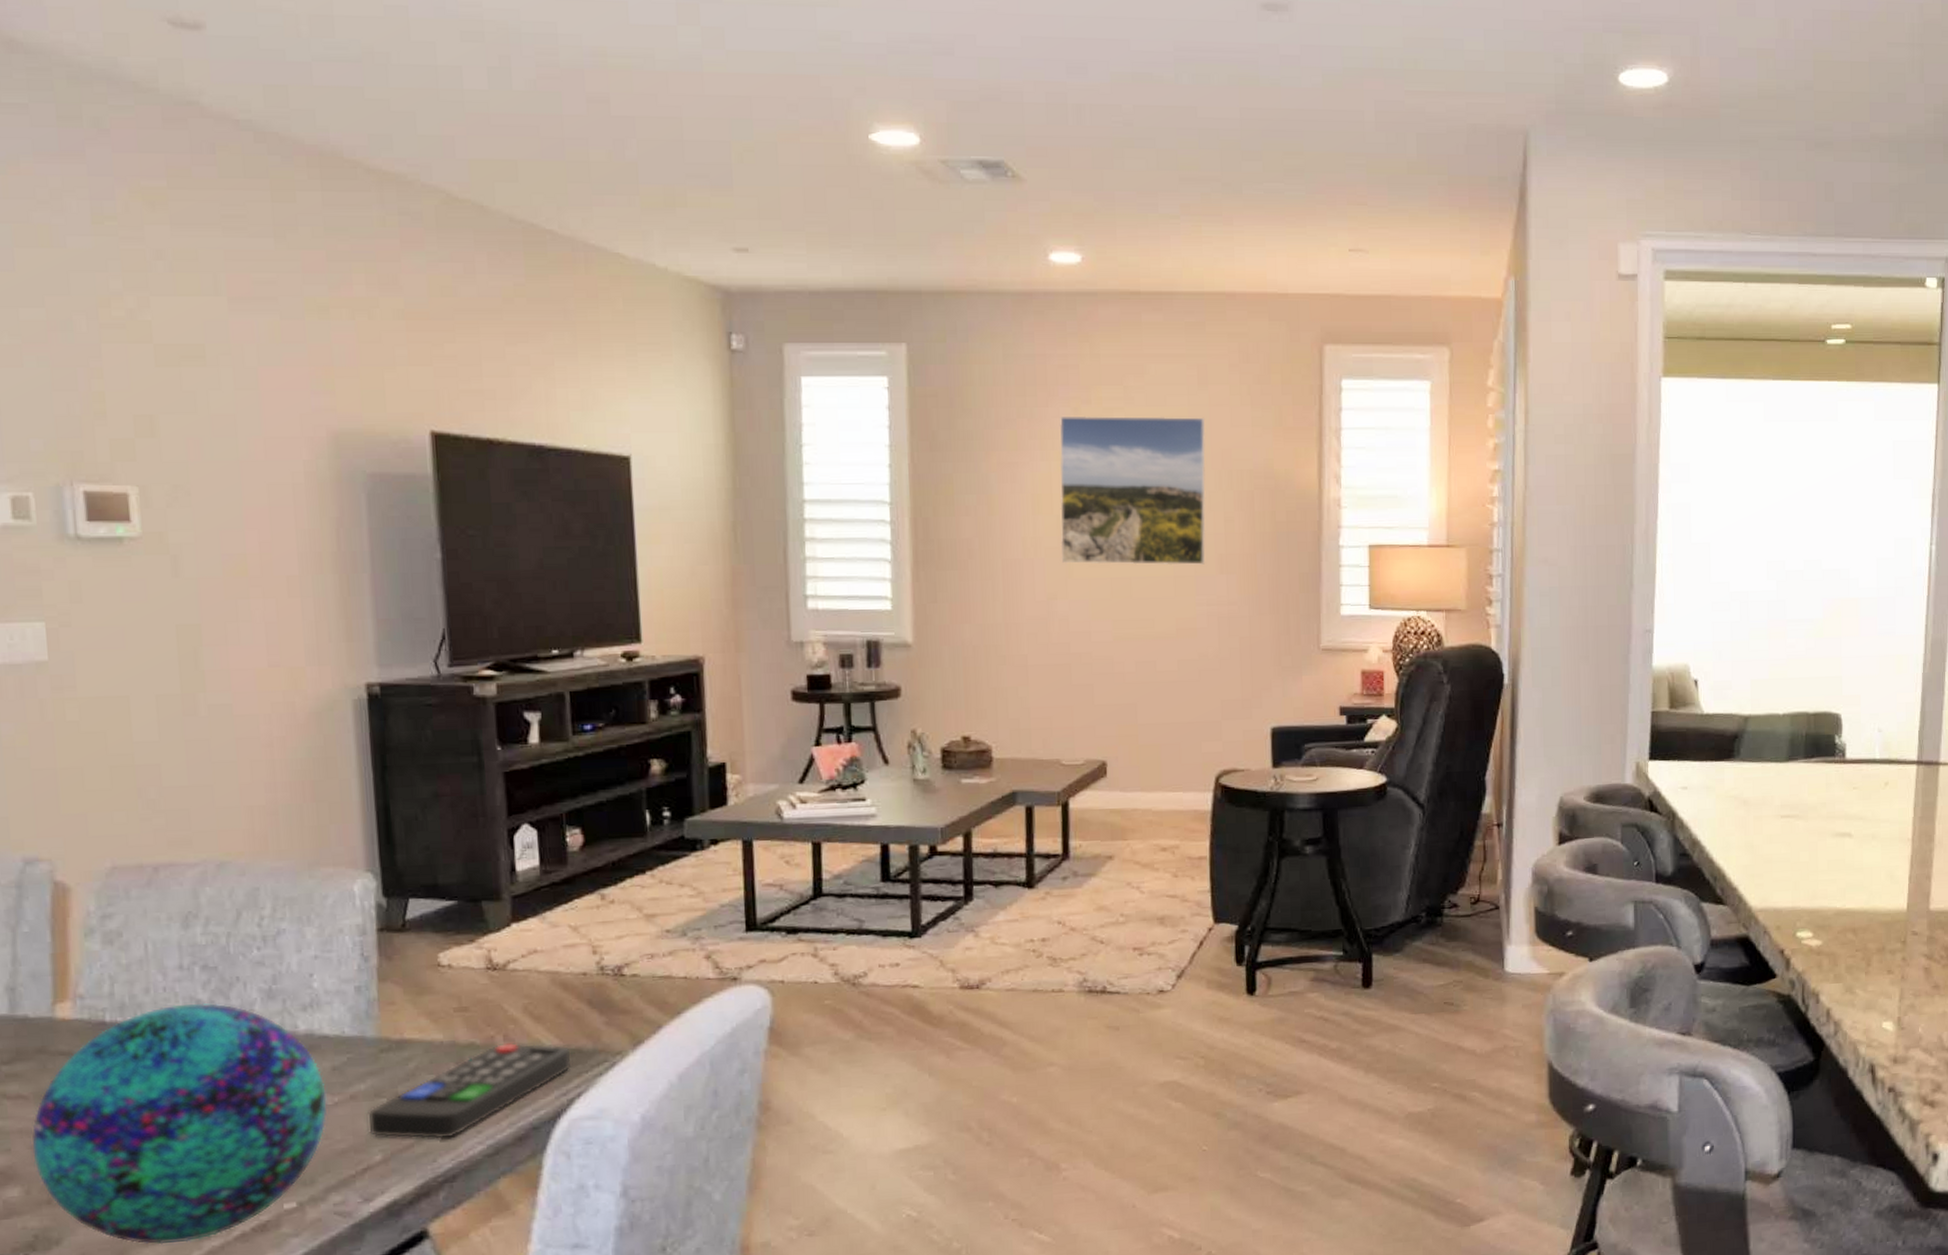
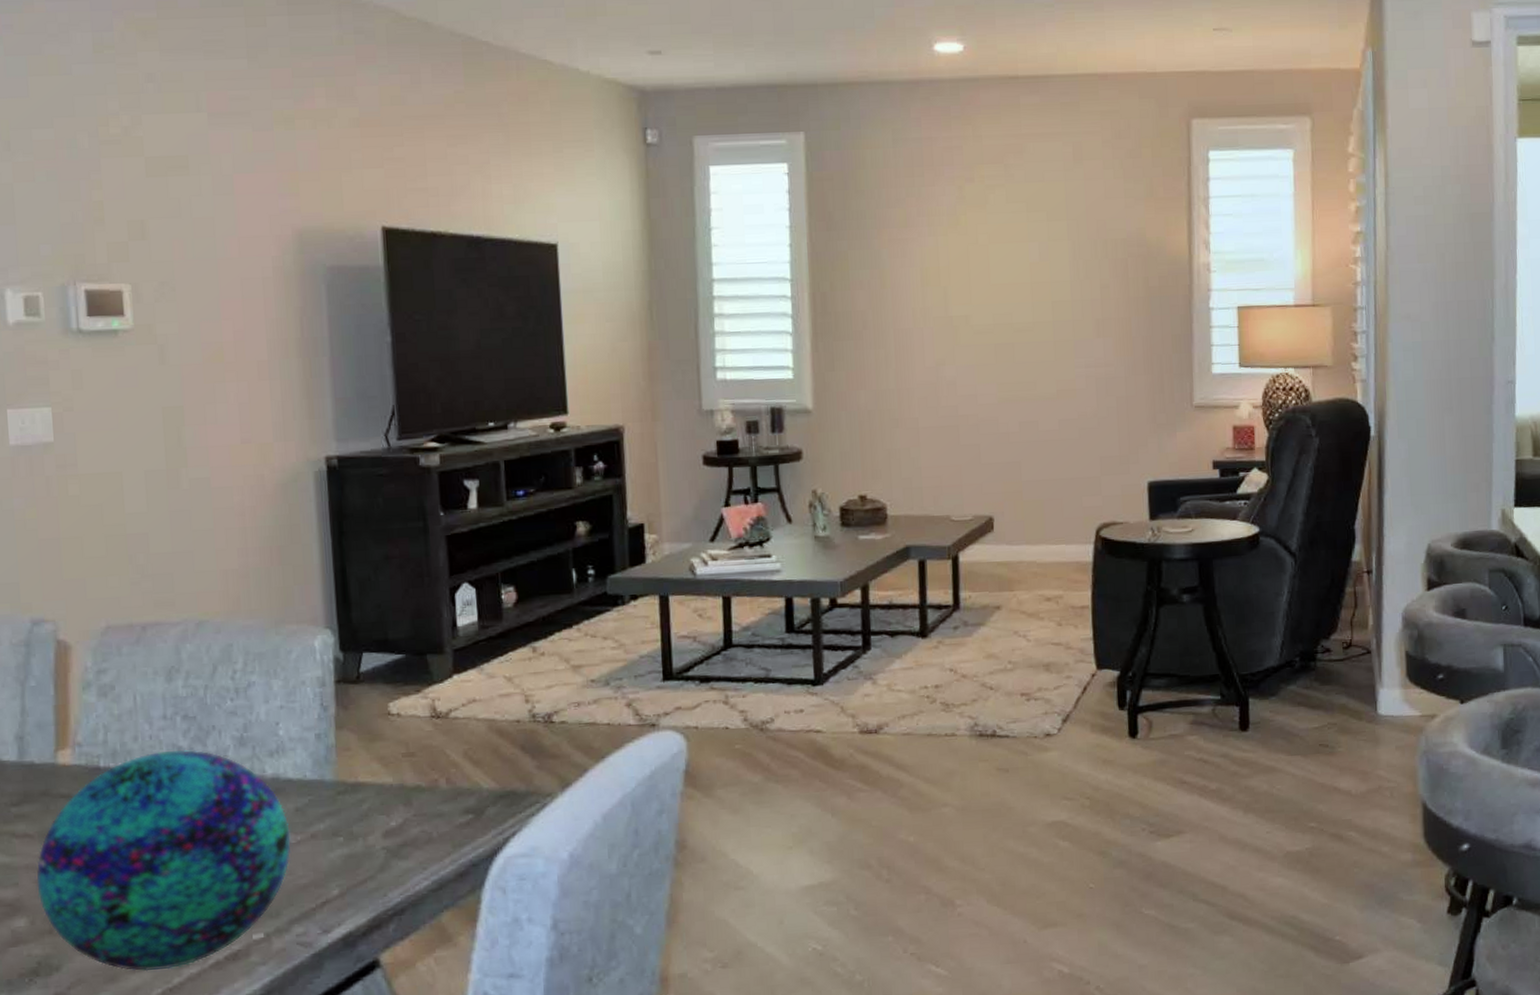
remote control: present [368,1042,572,1139] -> none [326,785,507,875]
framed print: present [1059,415,1206,565] -> none [945,191,1084,332]

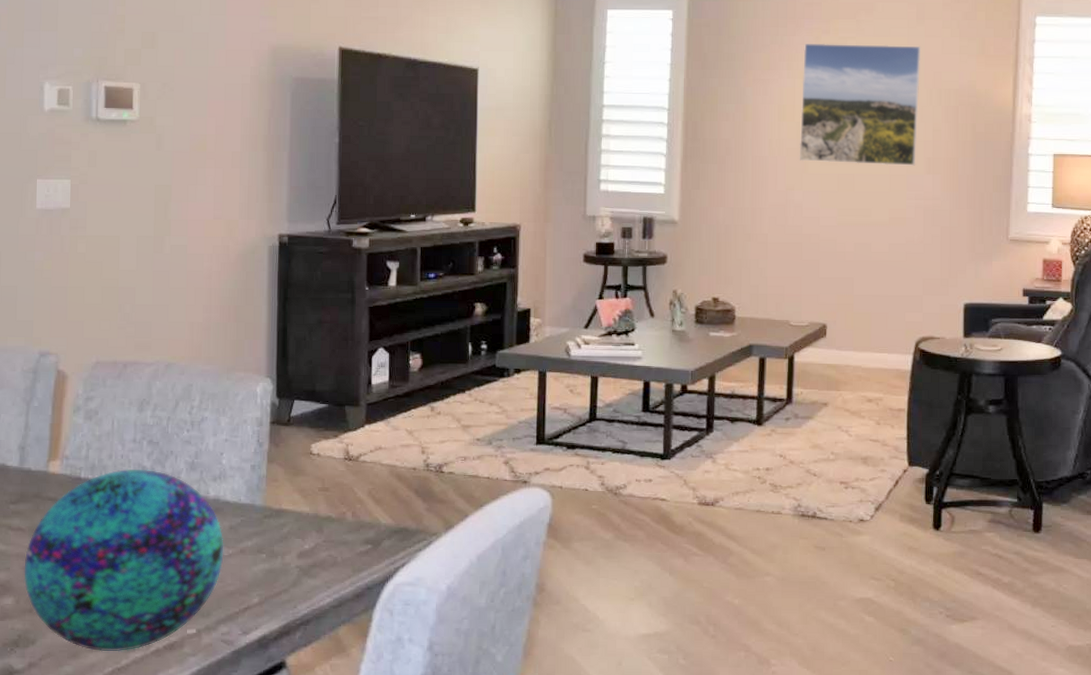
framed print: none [945,191,1084,332] -> present [799,43,921,166]

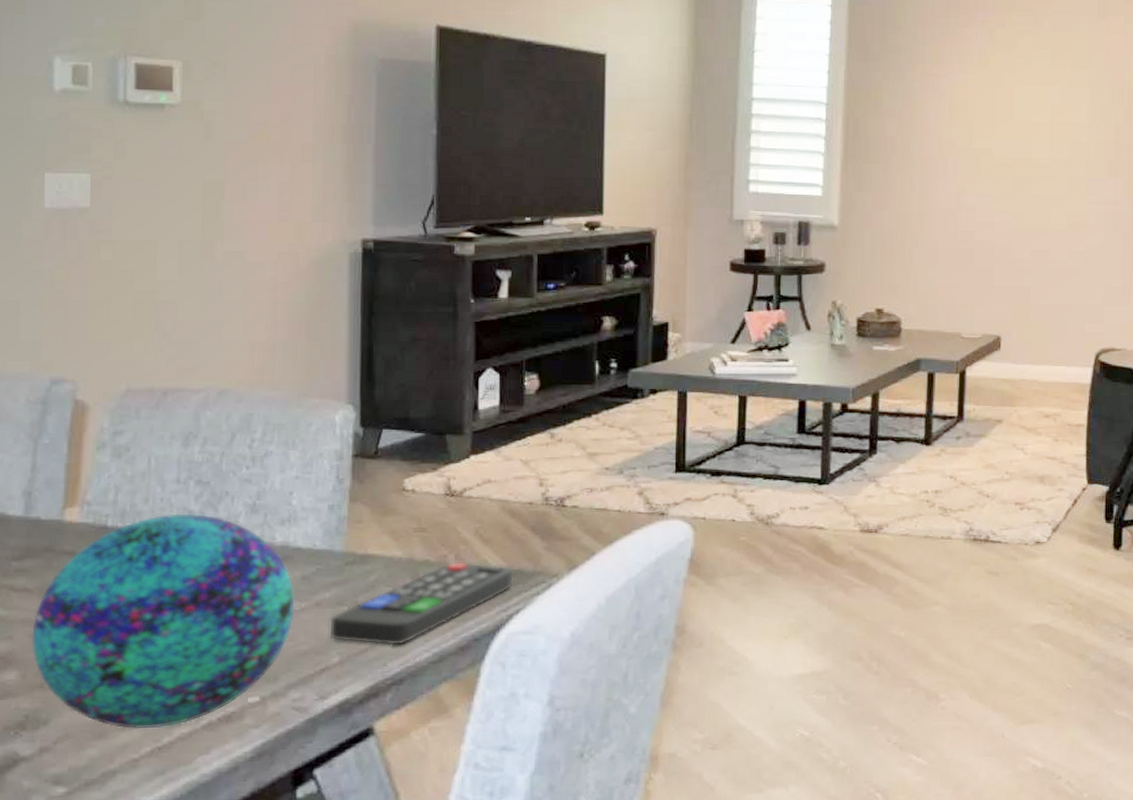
remote control: none [251,518,400,590] -> present [329,561,513,646]
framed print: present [799,43,921,166] -> none [971,36,1103,169]

